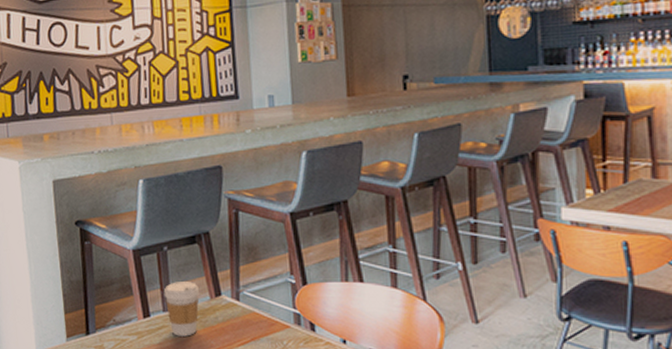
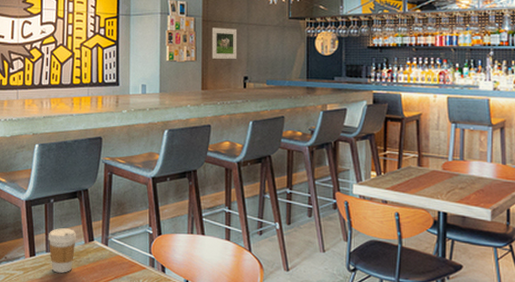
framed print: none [355,13,391,55] -> present [211,27,236,59]

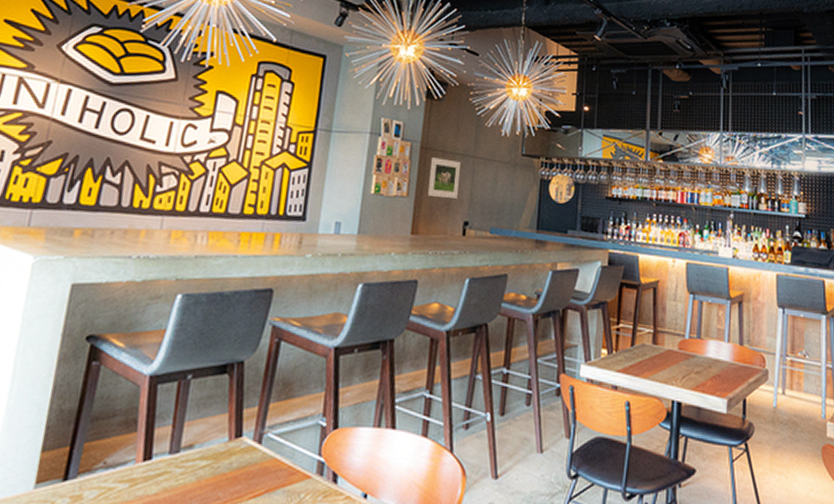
coffee cup: present [48,228,76,273] -> none [173,417,218,486]

